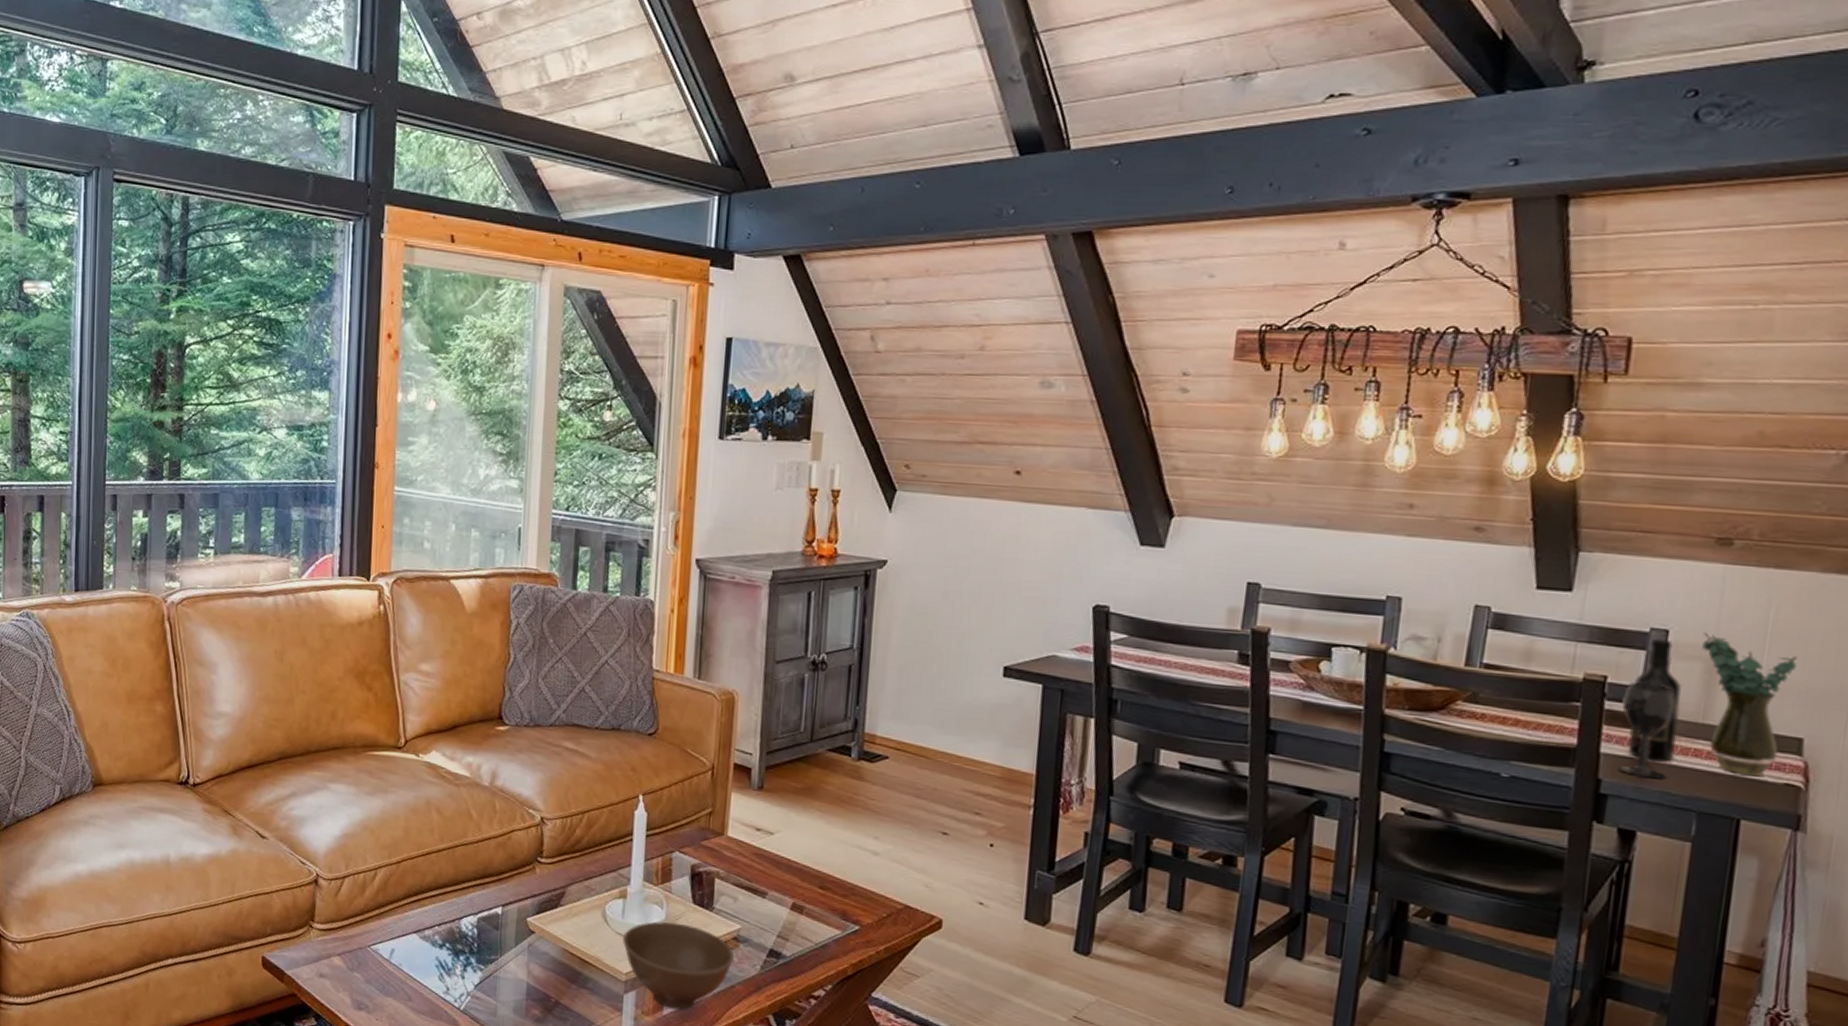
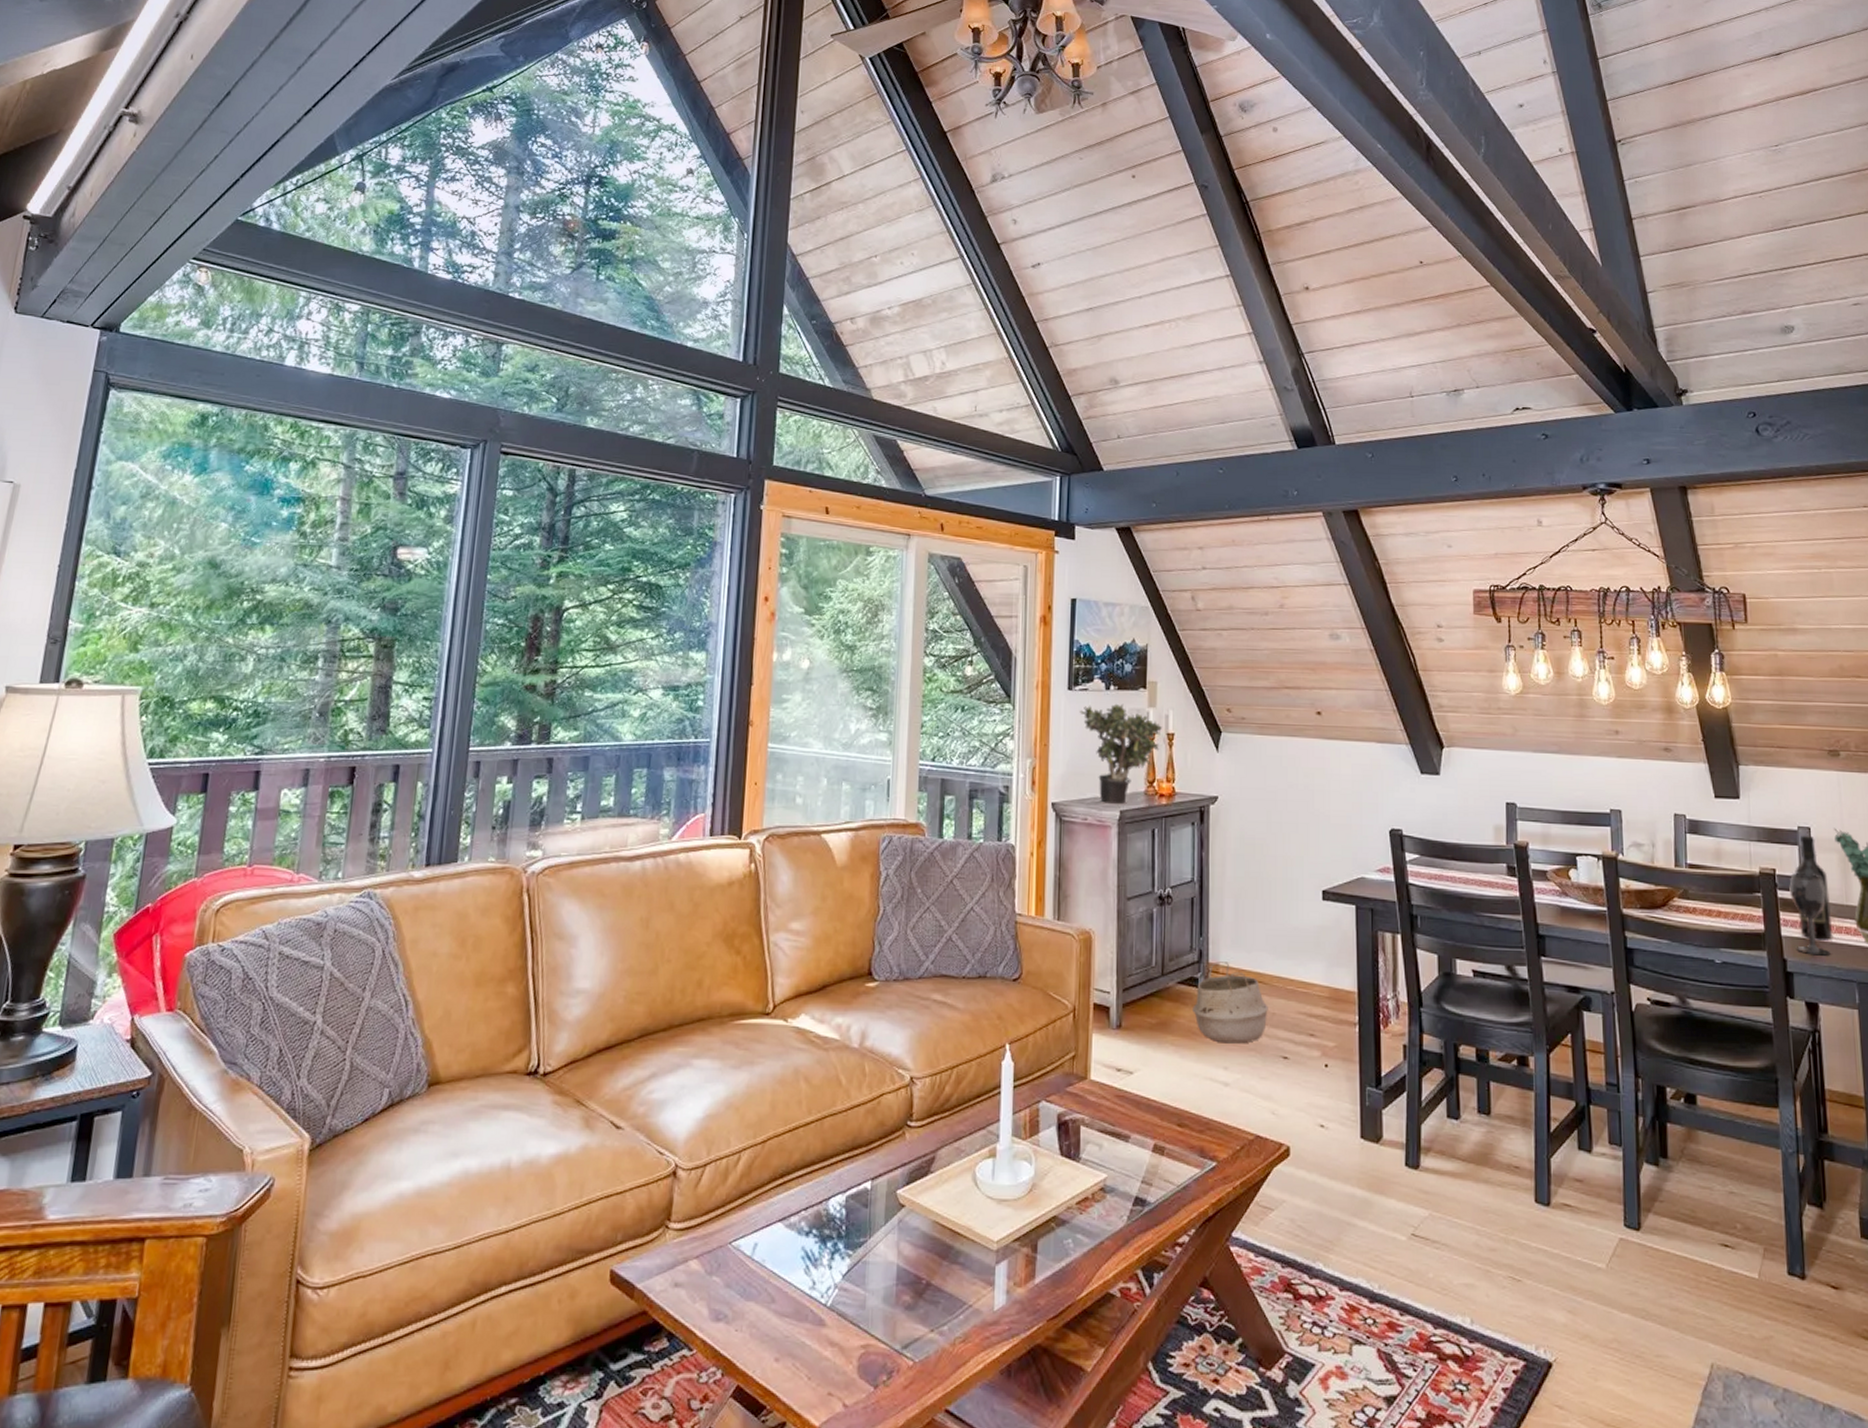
bowl: present [623,921,735,1010] -> none [993,1178,1103,1276]
potted plant: none [731,455,826,565] -> present [1080,703,1162,805]
woven basket: none [843,732,930,816] -> present [1193,961,1268,1044]

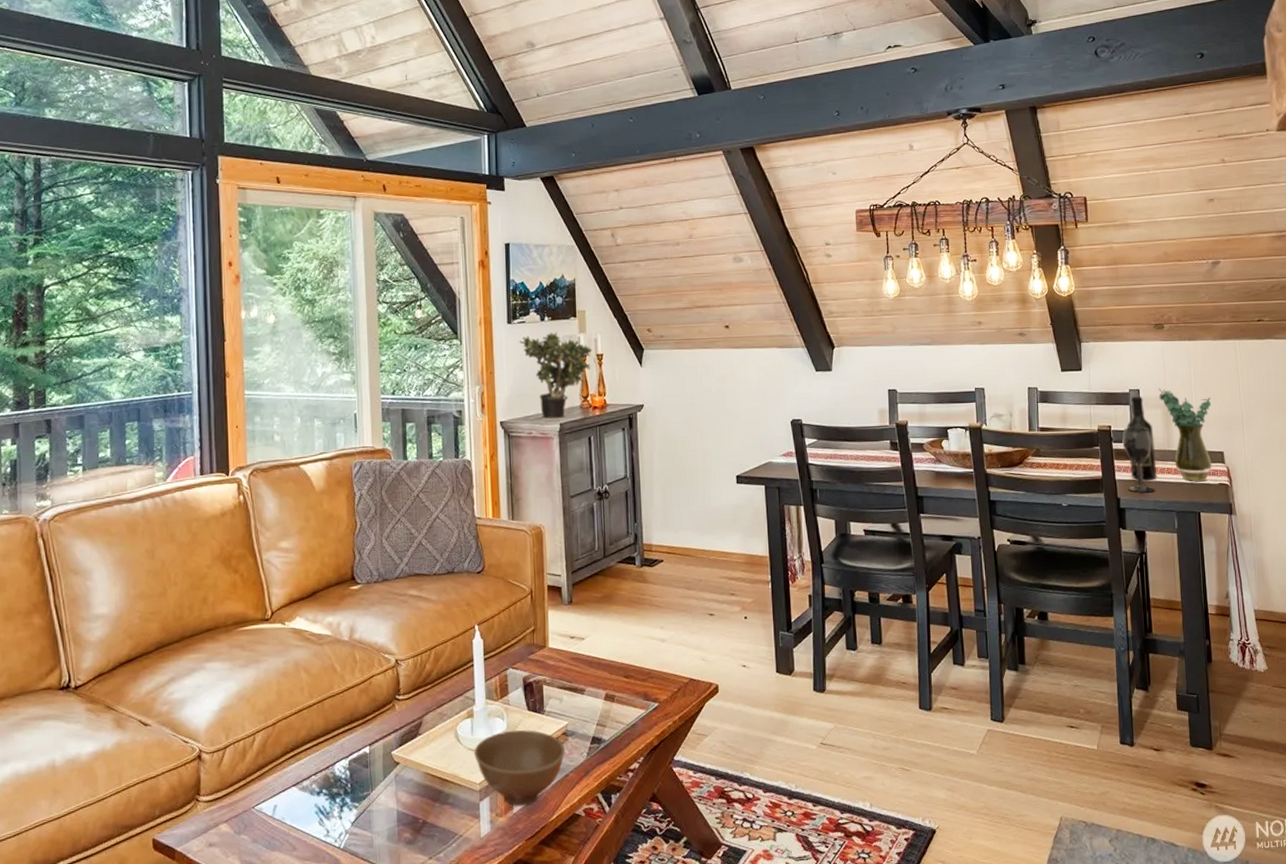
bowl: none [993,1178,1103,1276] -> present [474,729,566,806]
woven basket: present [1193,961,1268,1044] -> none [632,541,695,608]

